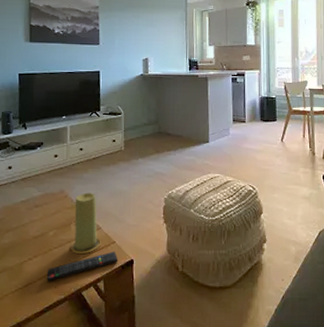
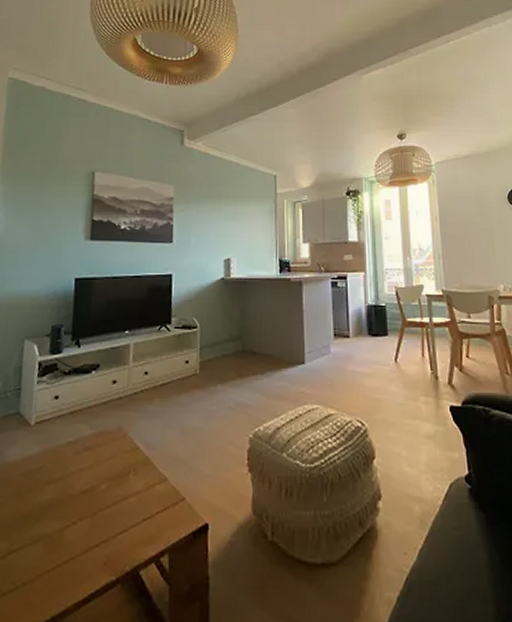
remote control: present [46,251,119,281] -> none [93,511,189,555]
candle: present [71,192,101,253] -> none [128,430,167,515]

